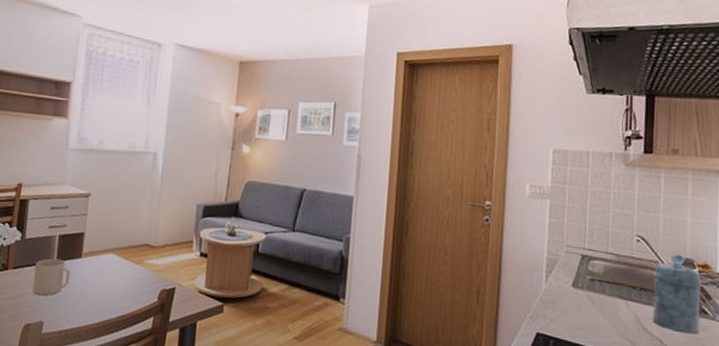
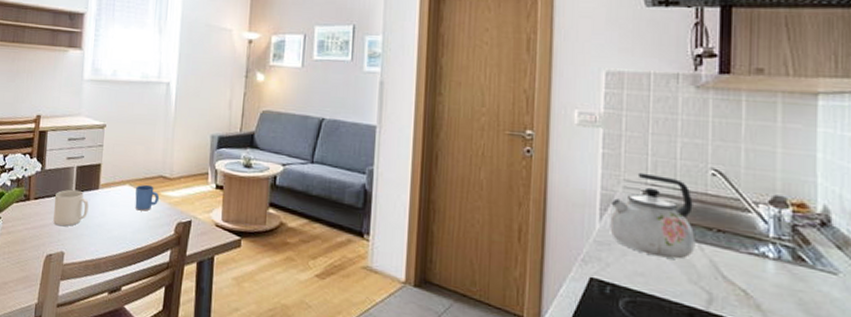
mug: none [118,253,144,279] -> present [135,184,160,211]
kettle: none [554,239,623,315] -> present [610,172,696,259]
canister: present [652,253,703,335] -> none [733,190,798,285]

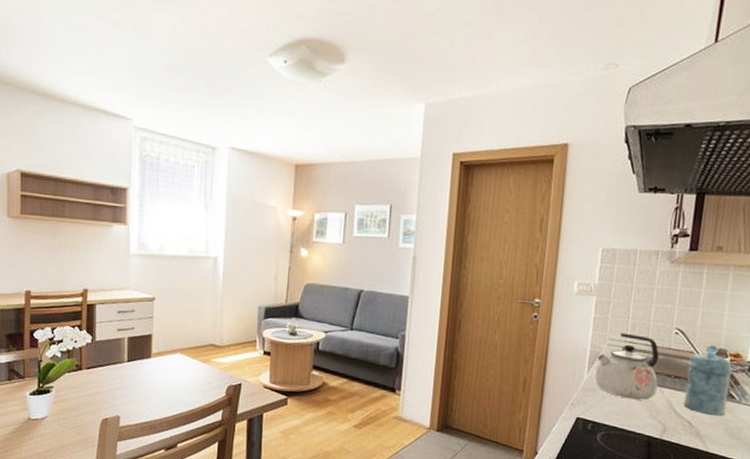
mug: present [53,189,89,227] -> none [107,358,142,393]
mug: present [135,184,160,211] -> none [187,352,211,377]
canister: none [733,190,798,285] -> present [683,344,733,416]

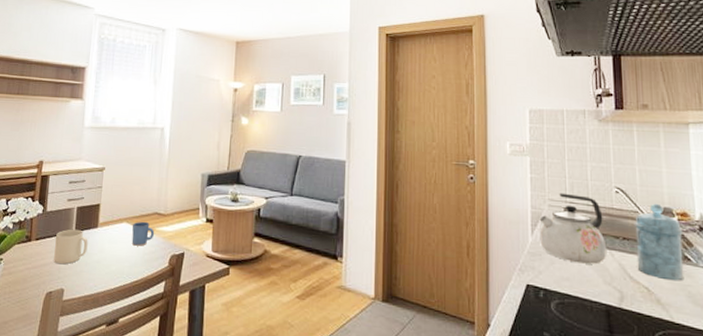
mug: none [107,358,142,393] -> present [54,229,88,265]
mug: none [187,352,211,377] -> present [131,221,155,246]

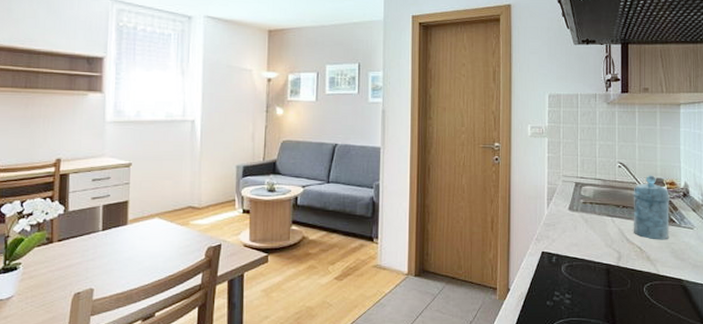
mug: present [54,229,88,265] -> none [80,228,117,264]
mug: present [131,221,155,246] -> none [165,215,189,241]
kettle: present [539,193,607,265] -> none [554,169,609,230]

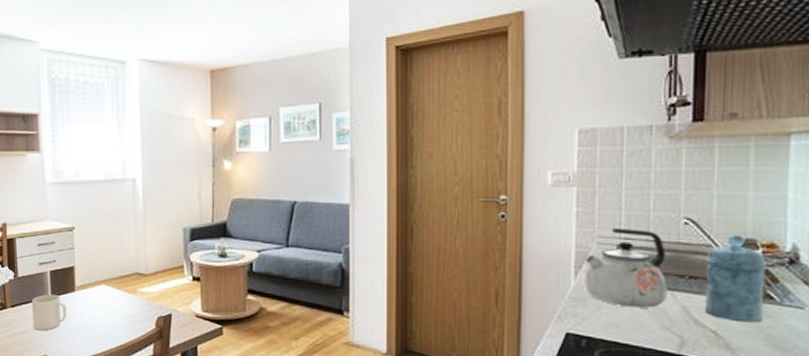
mug: none [80,228,117,264] -> present [32,294,67,331]
kettle: none [554,169,609,230] -> present [585,228,668,308]

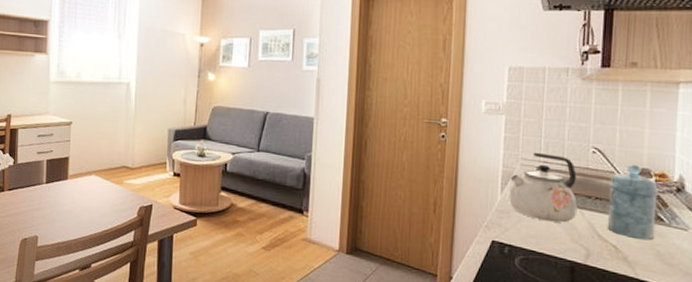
mug: present [32,294,67,331] -> none [27,180,59,214]

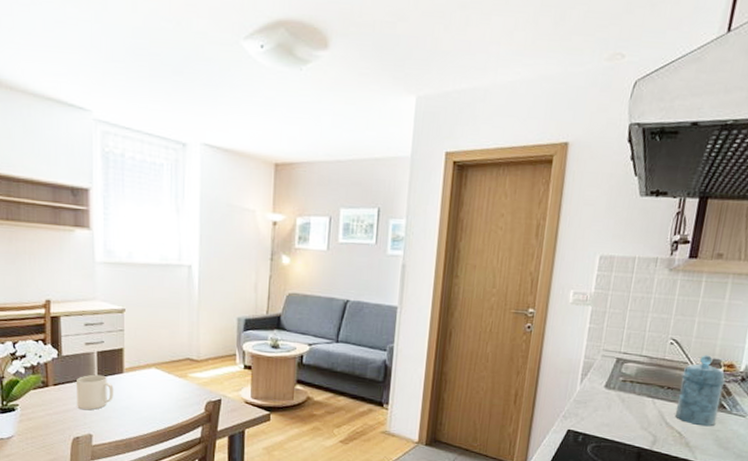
mug: none [27,180,59,214] -> present [77,374,114,411]
kettle: present [509,152,578,223] -> none [587,343,653,412]

